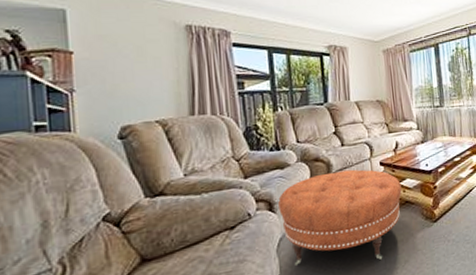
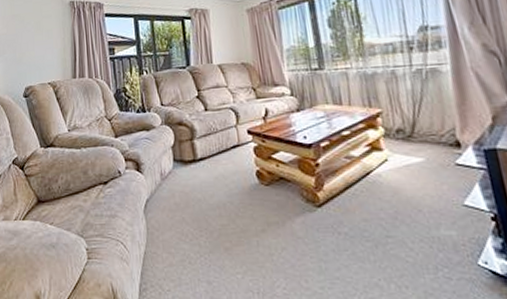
ottoman: present [278,169,402,266] -> none [145,136,275,242]

